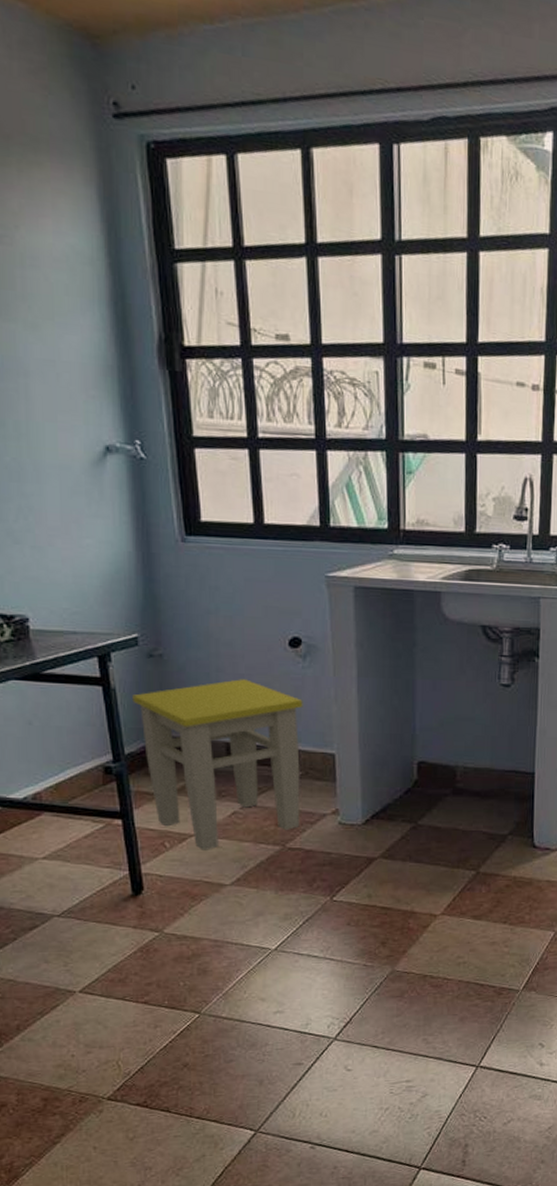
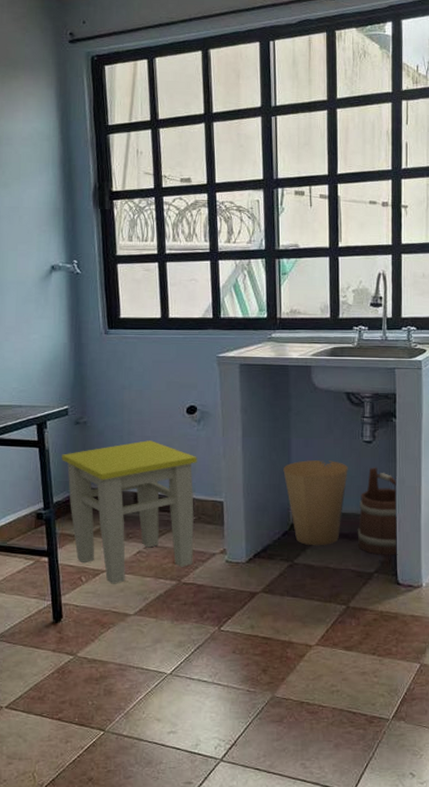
trash can: none [406,706,482,804] -> present [283,460,348,545]
bucket: none [490,715,537,815] -> present [357,467,398,555]

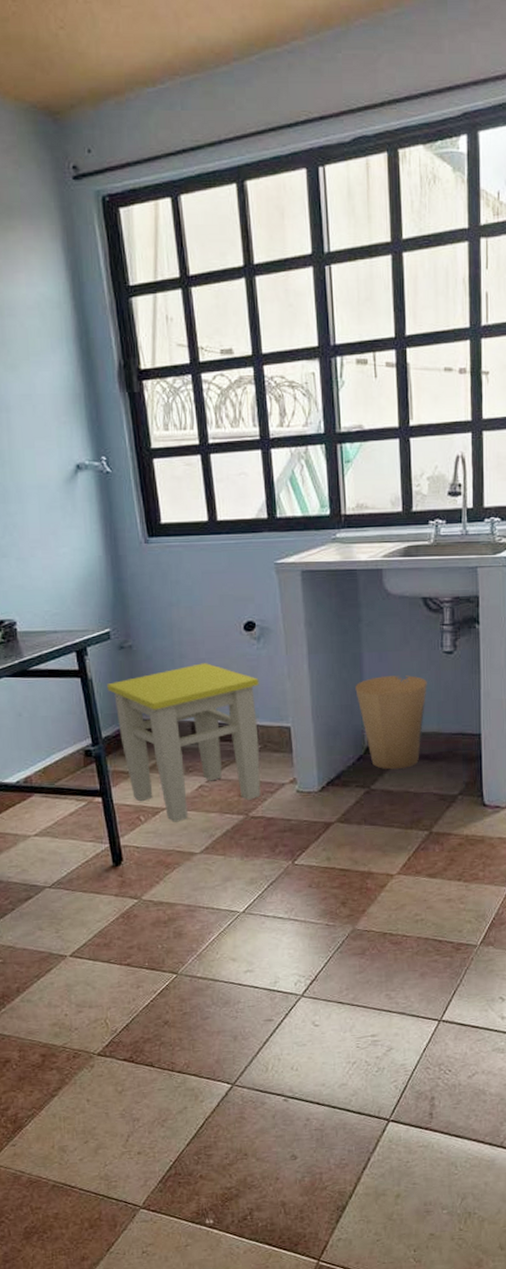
bucket: present [357,467,398,555] -> none [439,680,484,776]

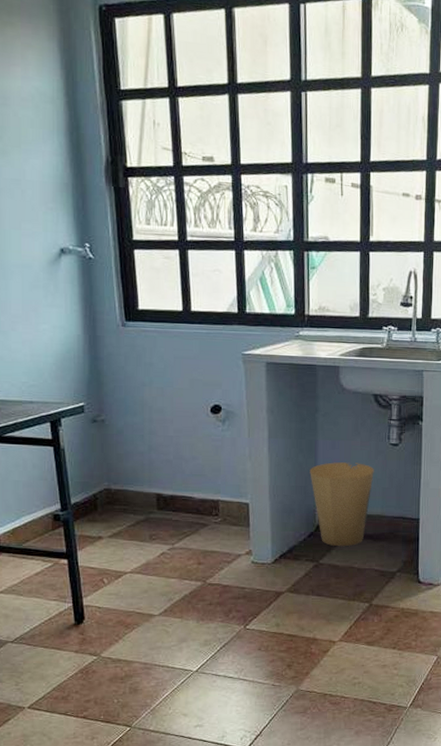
stool: present [107,663,261,822] -> none [79,440,222,586]

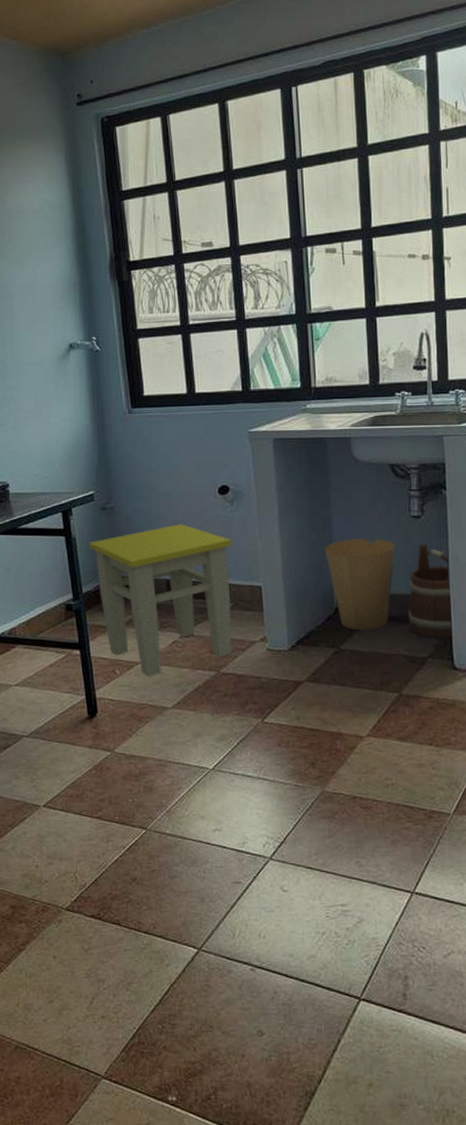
stool: none [79,440,222,586] -> present [89,524,232,676]
bucket: none [381,469,421,555] -> present [408,544,454,638]

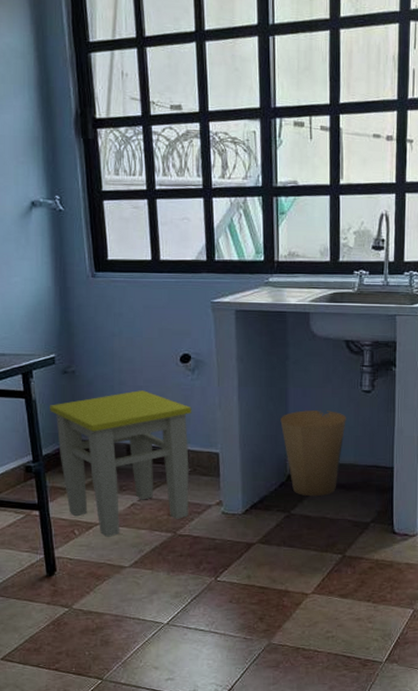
bucket: present [408,544,454,638] -> none [354,417,395,505]

